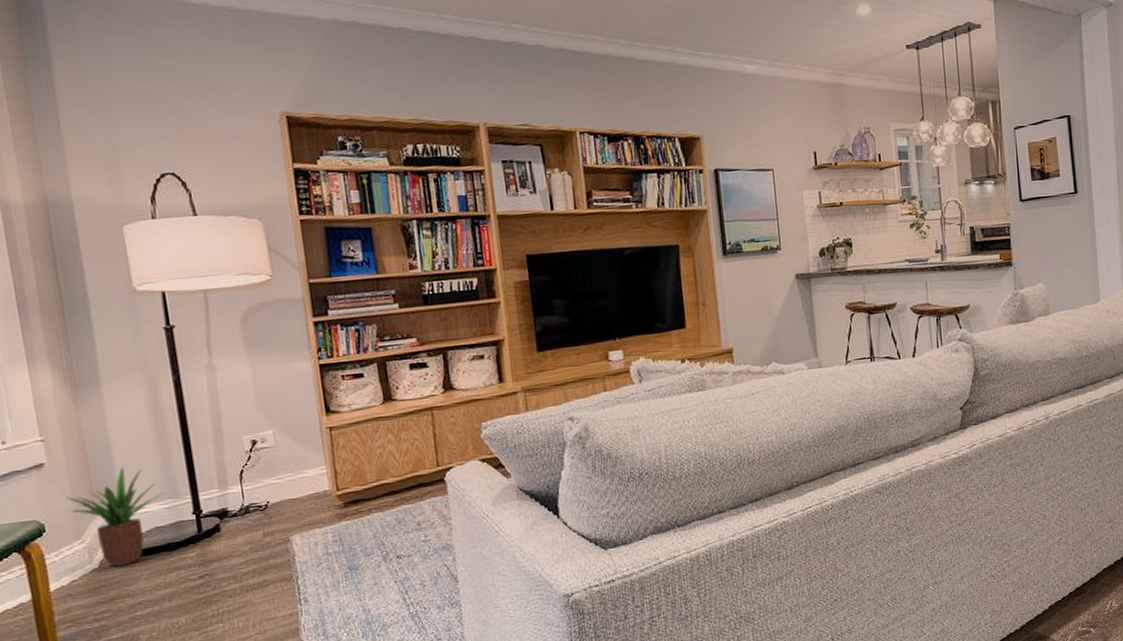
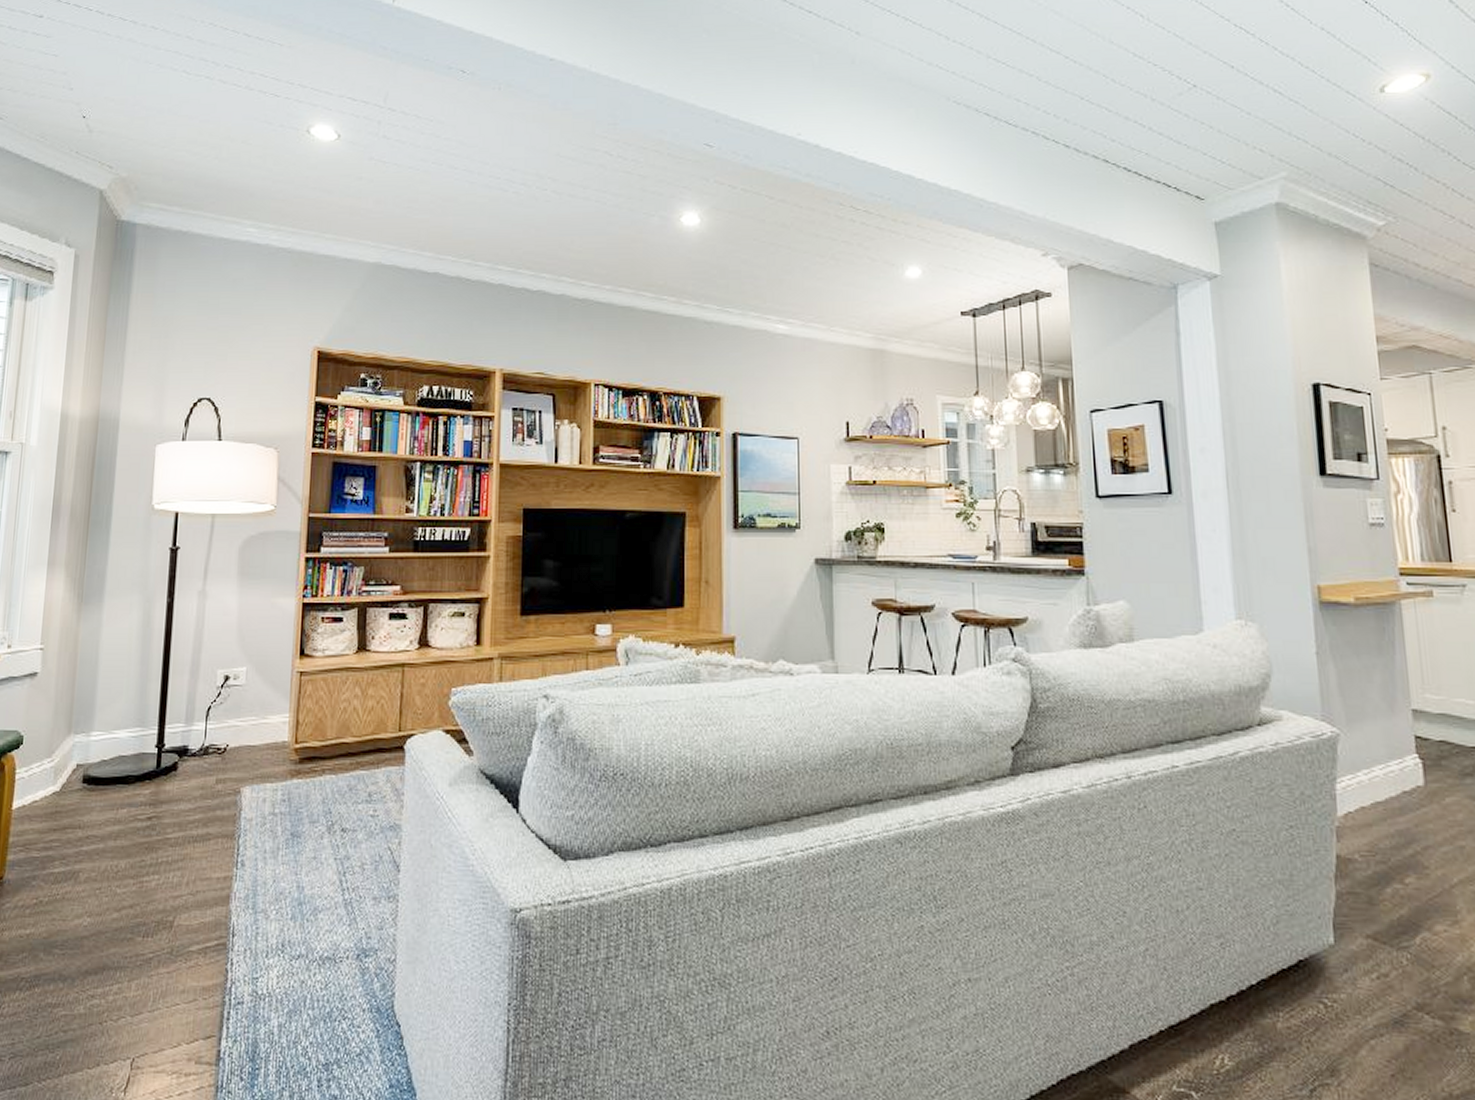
potted plant: present [67,466,164,567] -> none [49,686,134,793]

